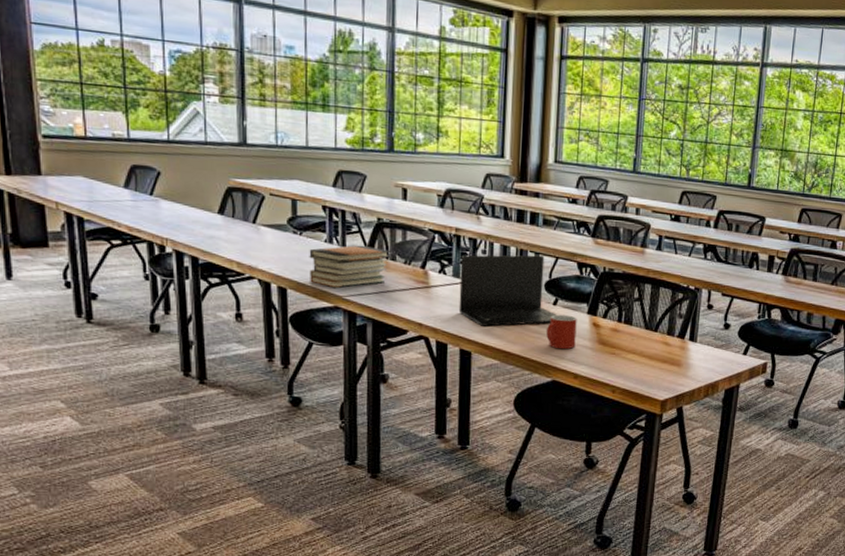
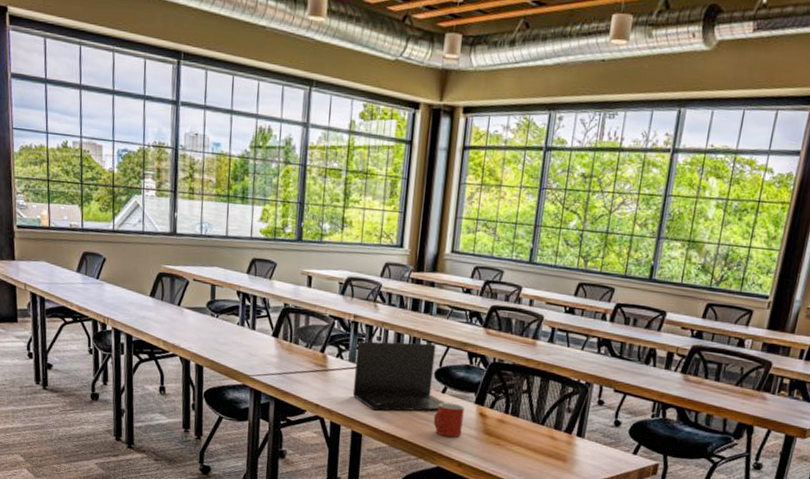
book stack: present [309,245,390,288] -> none [223,328,294,368]

